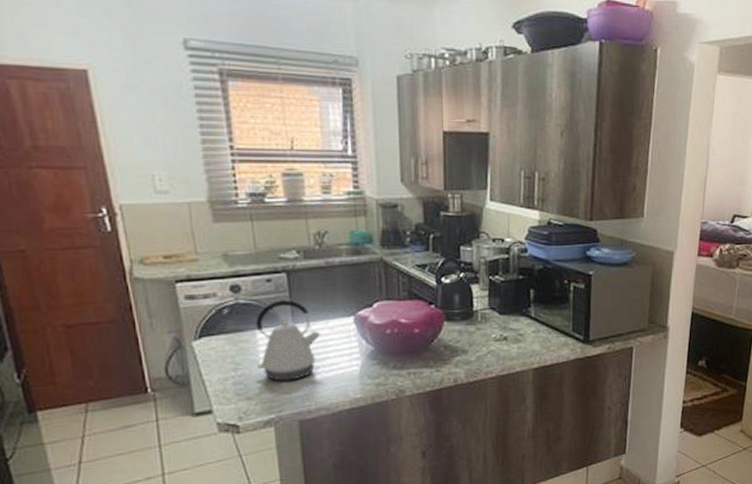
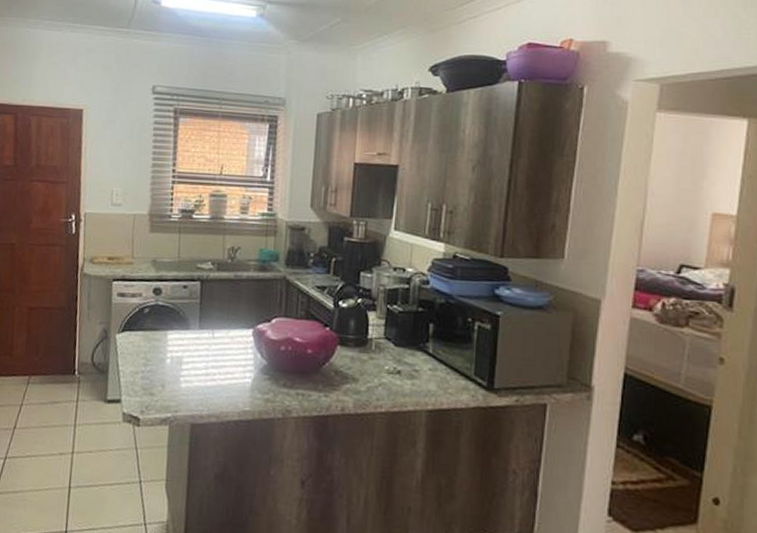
kettle: present [255,300,322,381] -> none [164,306,222,384]

